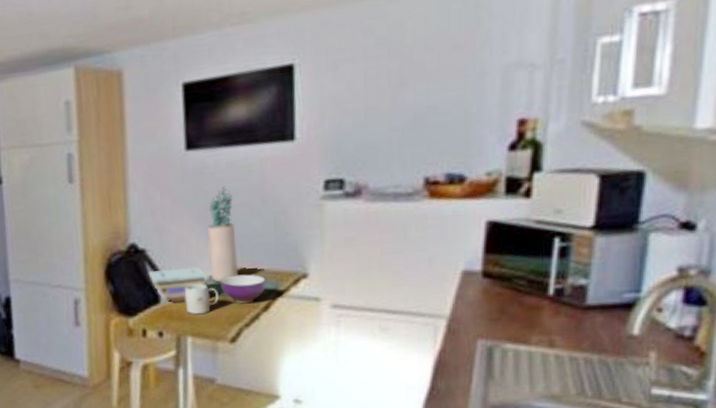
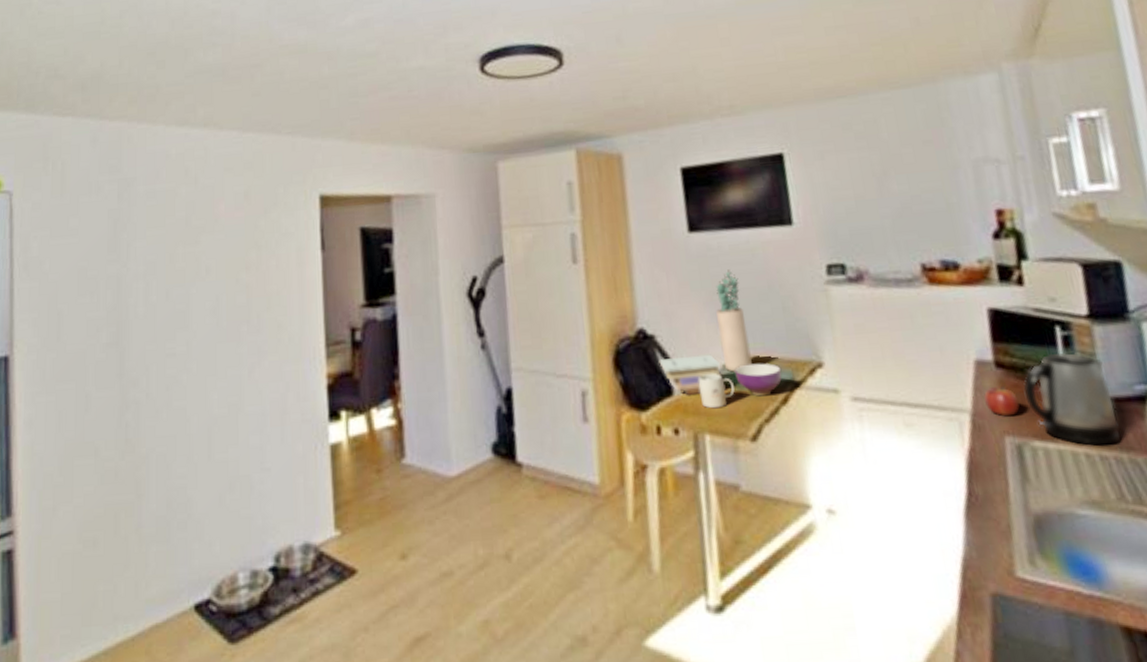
fruit: none [465,293,500,322] -> present [984,385,1020,417]
kettle: none [506,262,597,349] -> present [1022,352,1120,447]

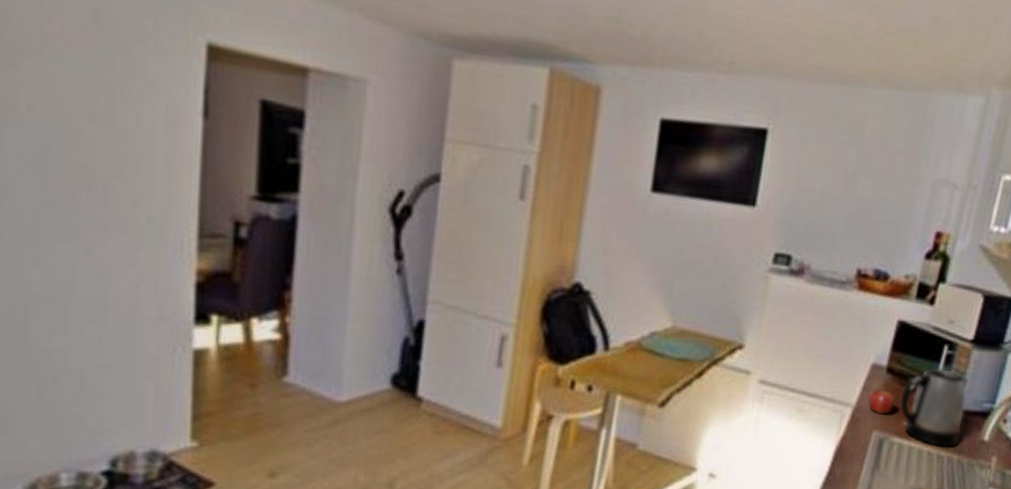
books: present [659,354,726,396] -> none [588,316,648,357]
mug: present [697,373,735,409] -> none [620,338,657,373]
vase: present [716,269,753,372] -> none [652,239,688,341]
bowl: present [734,363,783,397] -> none [660,335,705,368]

